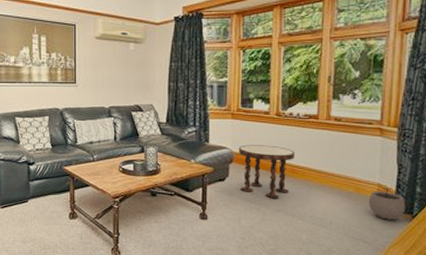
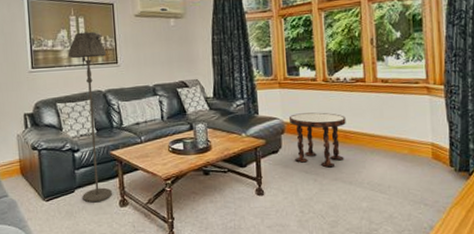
floor lamp: none [28,51,66,213] -> present [67,31,112,203]
plant pot: present [368,185,406,220] -> none [424,144,462,180]

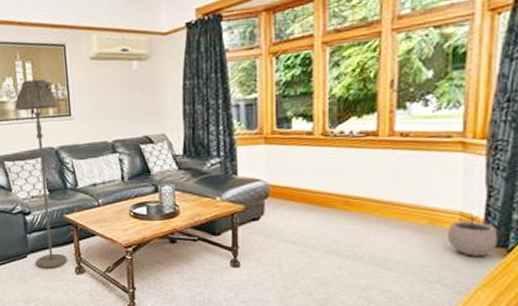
side table: present [288,112,346,168] -> none [275,173,348,239]
plant pot: none [424,144,462,180] -> present [447,213,498,256]

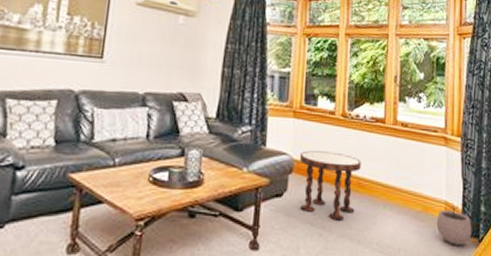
floor lamp: present [14,79,67,269] -> none [14,11,91,245]
side table: none [275,173,348,239] -> present [299,150,361,221]

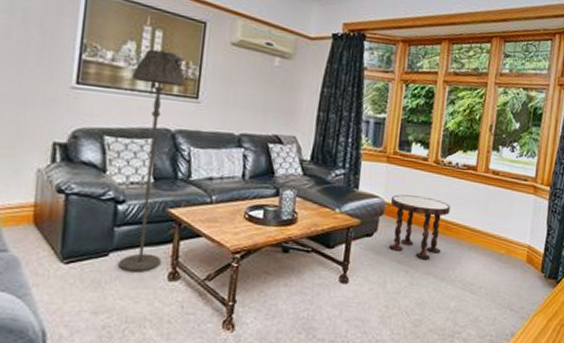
floor lamp: none [14,11,91,245] -> present [118,49,186,272]
plant pot: present [436,203,472,245] -> none [517,247,552,286]

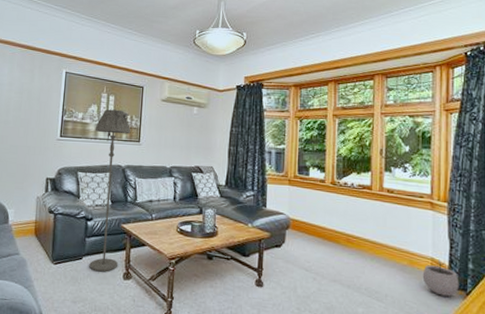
side table: present [389,194,450,260] -> none [294,211,350,269]
plant pot: none [517,247,552,286] -> present [422,259,459,296]

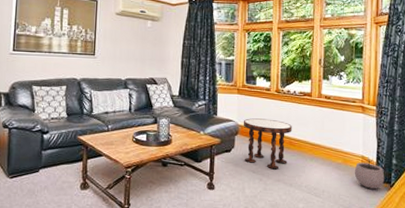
floor lamp: present [89,109,131,272] -> none [46,22,86,183]
side table: none [294,211,350,269] -> present [243,118,292,170]

